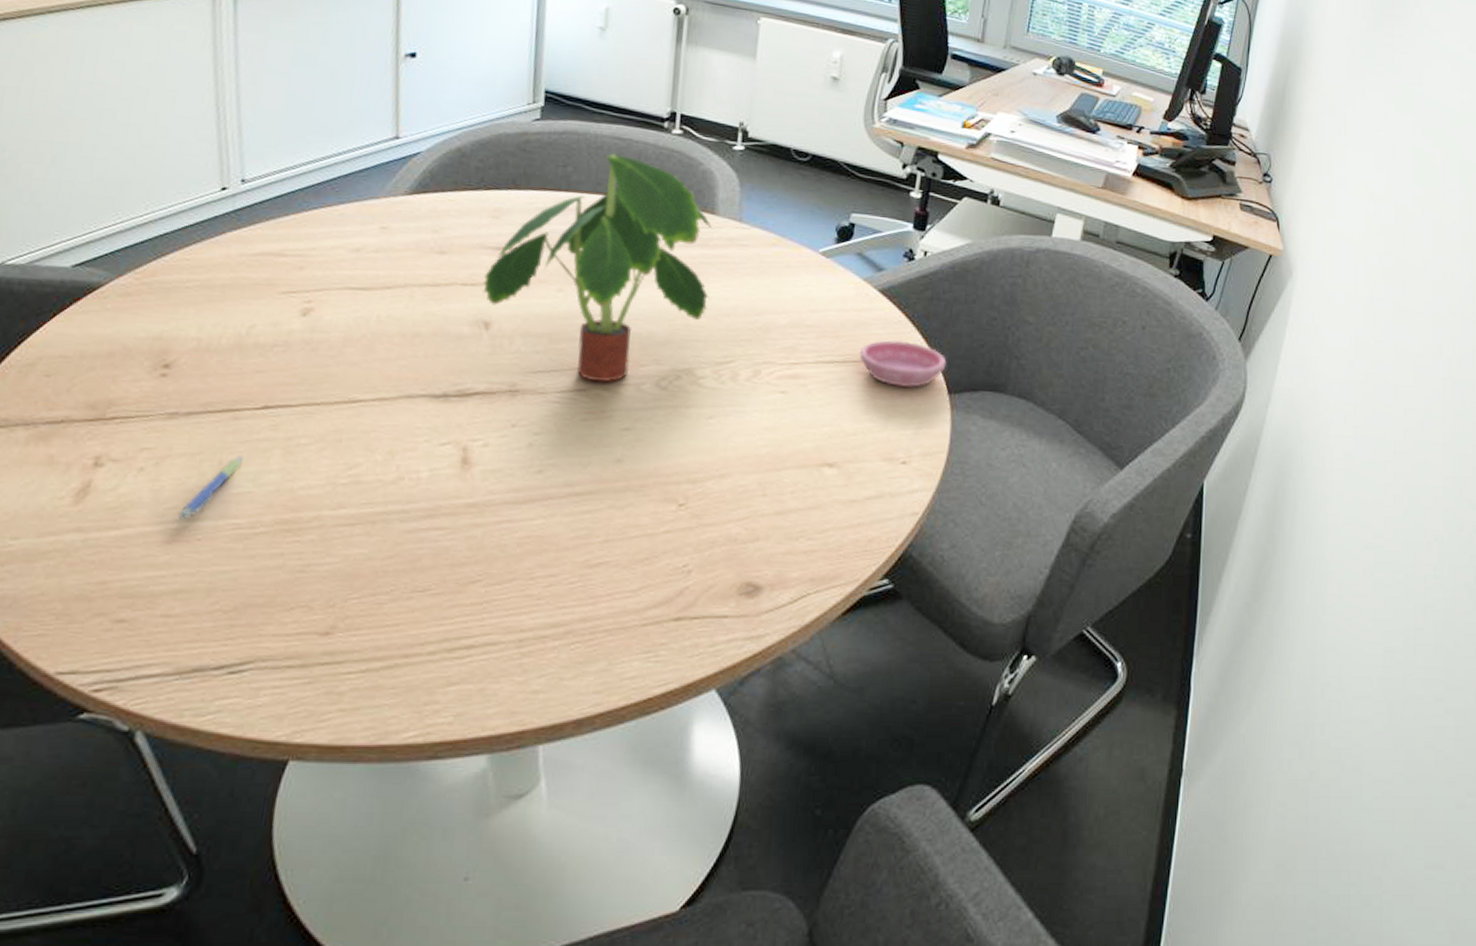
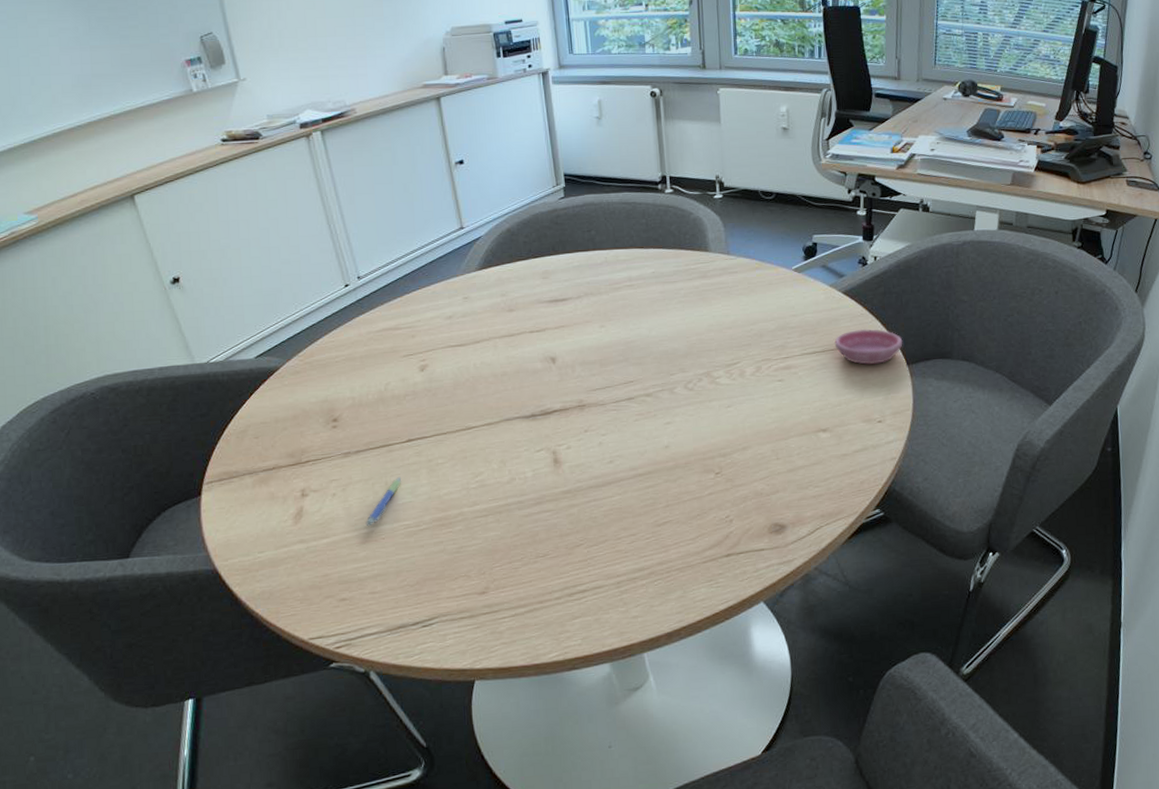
plant: present [482,154,712,383] -> none [545,216,714,392]

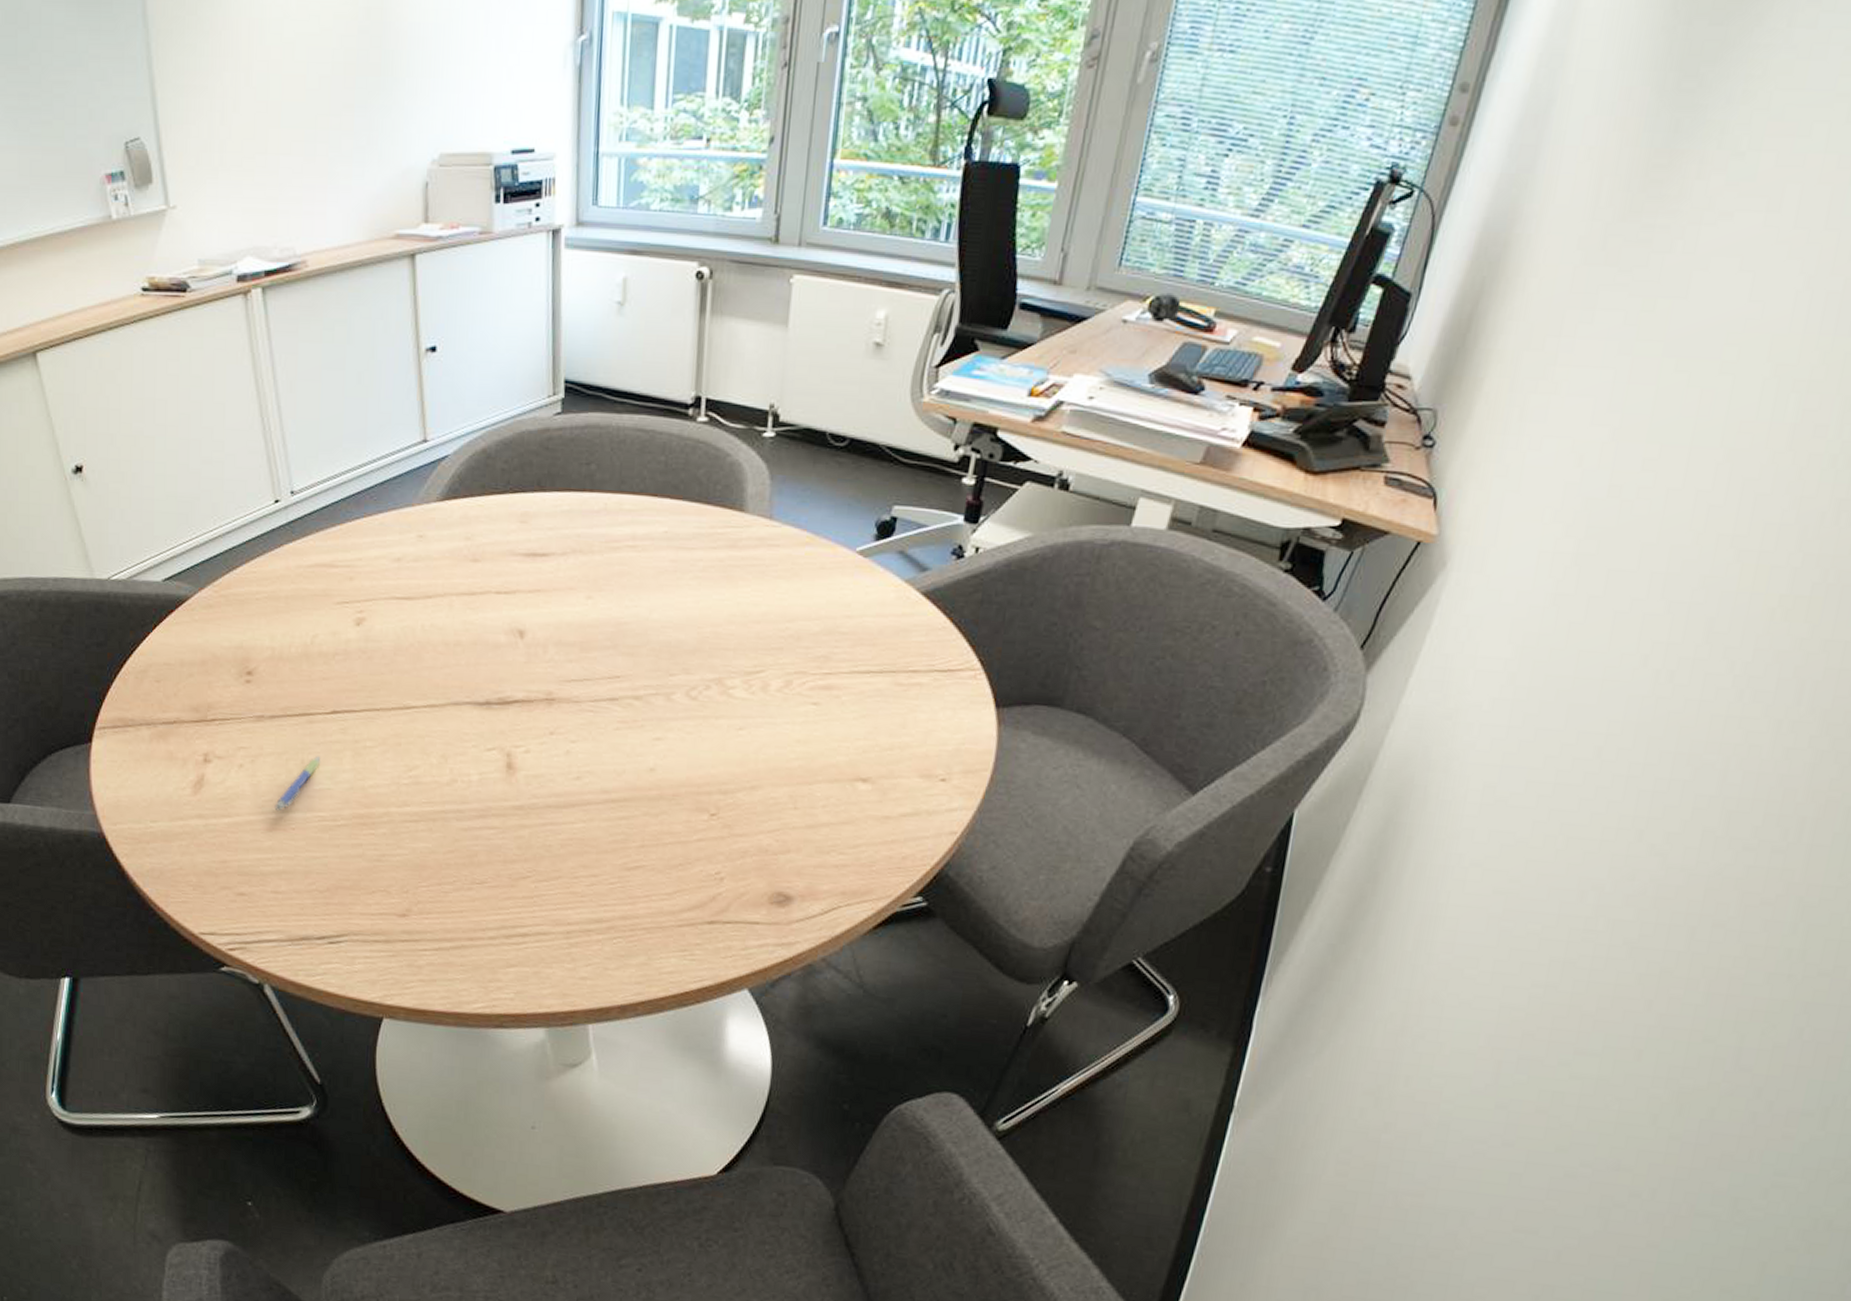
saucer: present [834,328,903,365] -> none [898,647,996,701]

